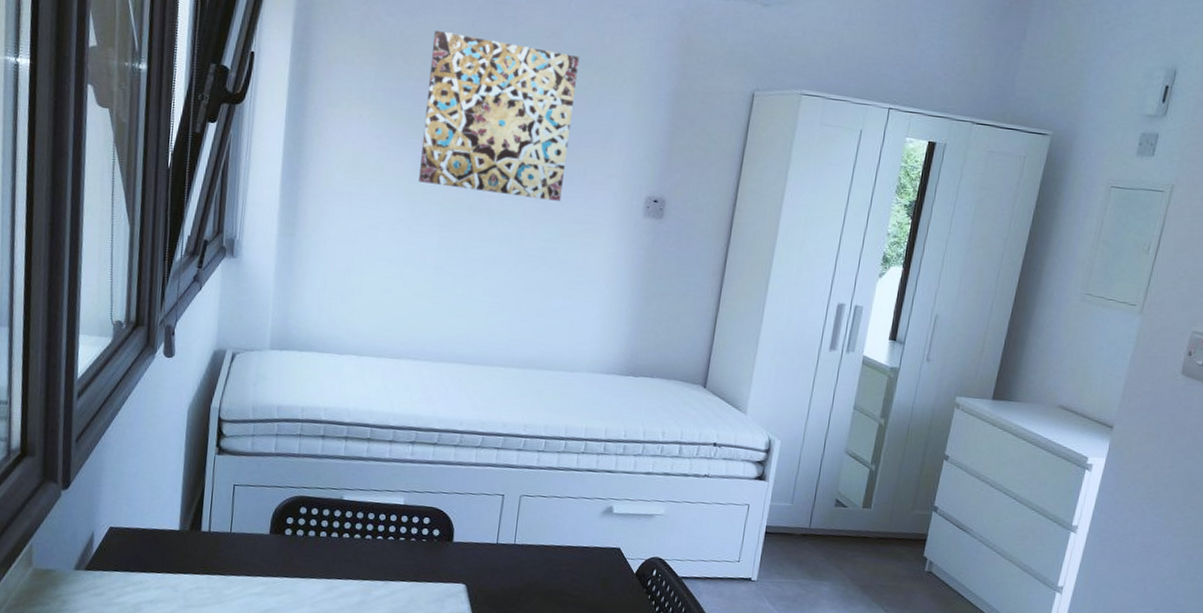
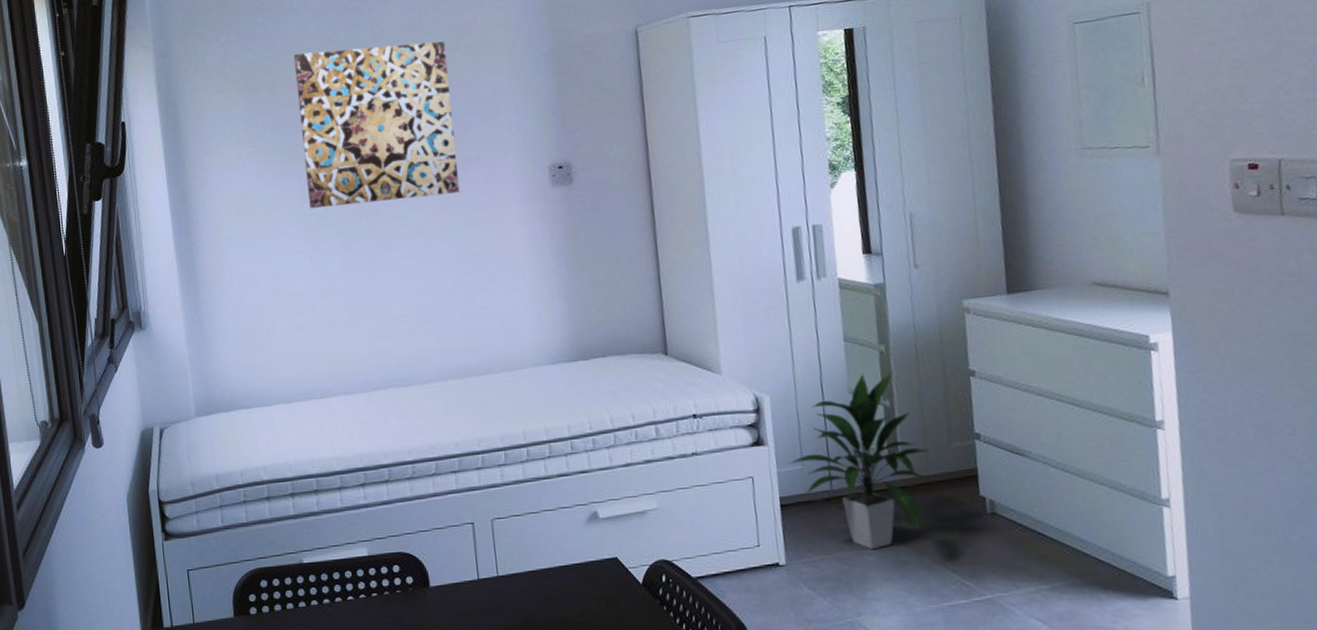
indoor plant: none [781,439,896,583] -> present [788,371,931,550]

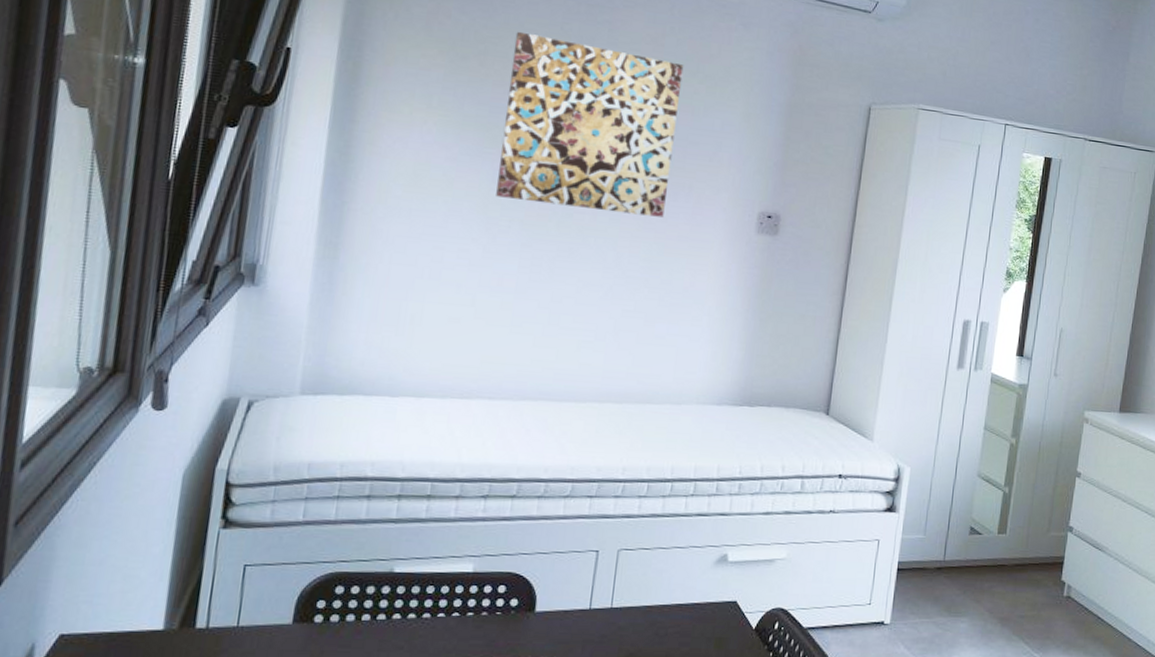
indoor plant: present [788,371,931,550] -> none [913,461,1032,618]

